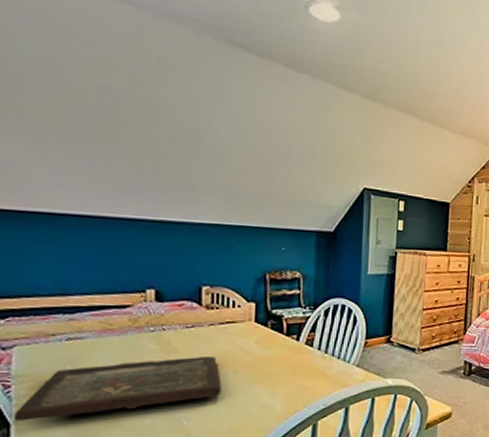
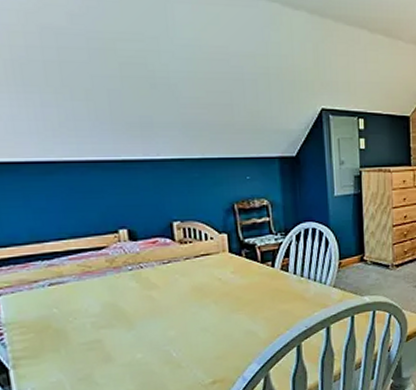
board game: present [14,355,221,421] -> none [10,288,205,366]

